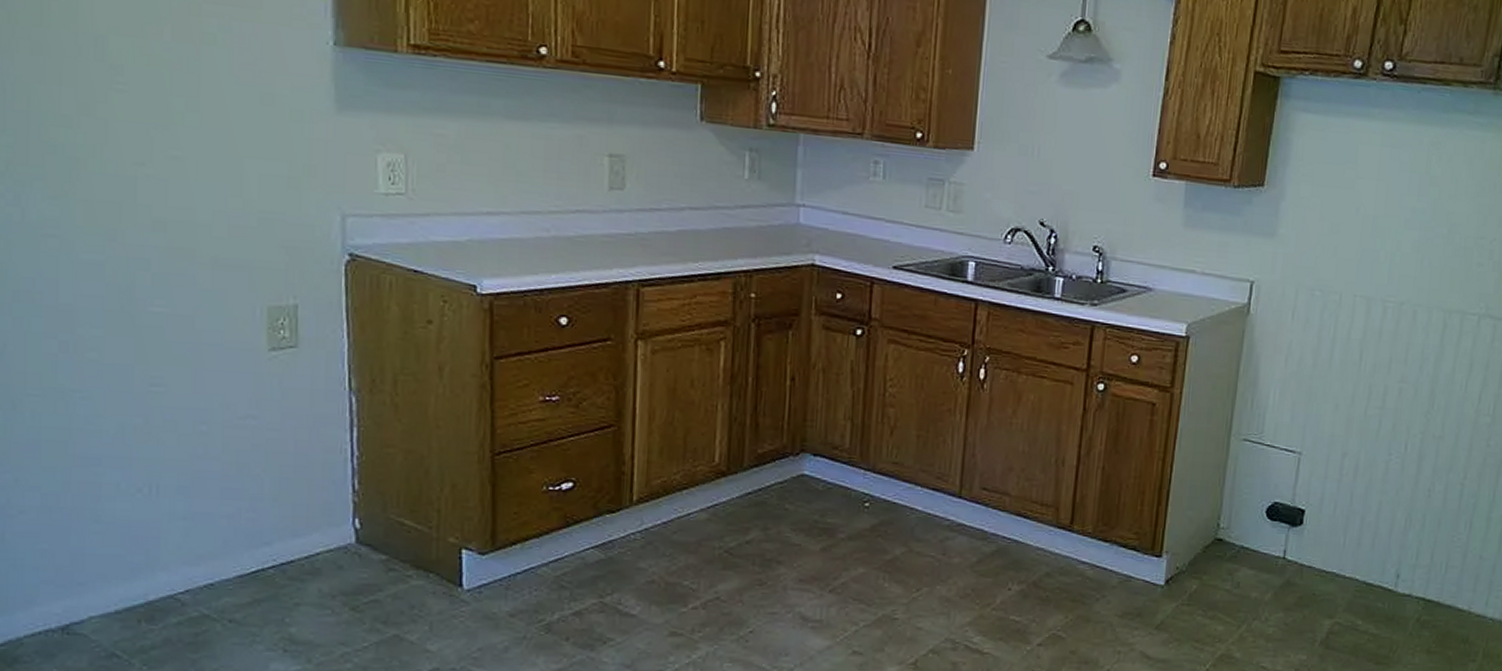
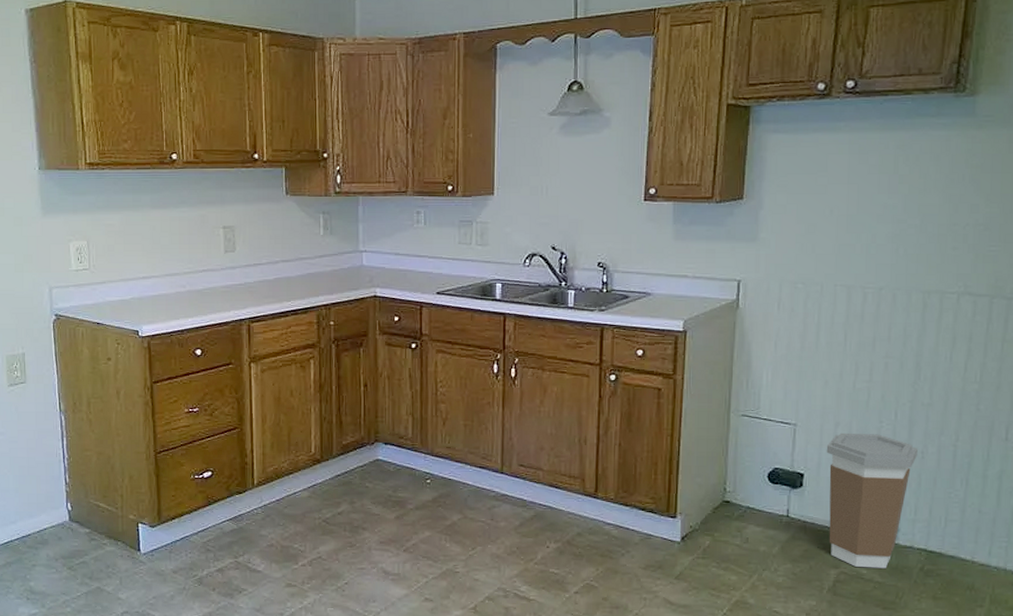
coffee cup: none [1325,464,1425,619] -> present [826,432,918,568]

